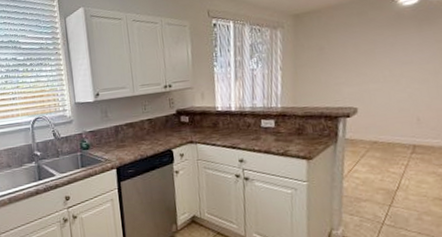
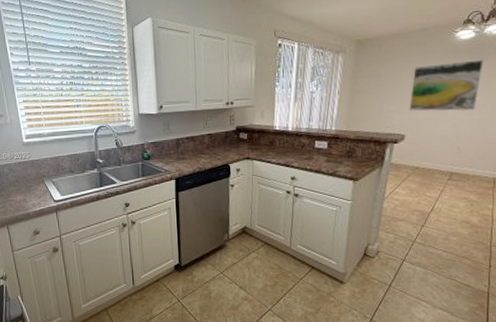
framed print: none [357,24,432,83] -> present [409,59,484,111]

